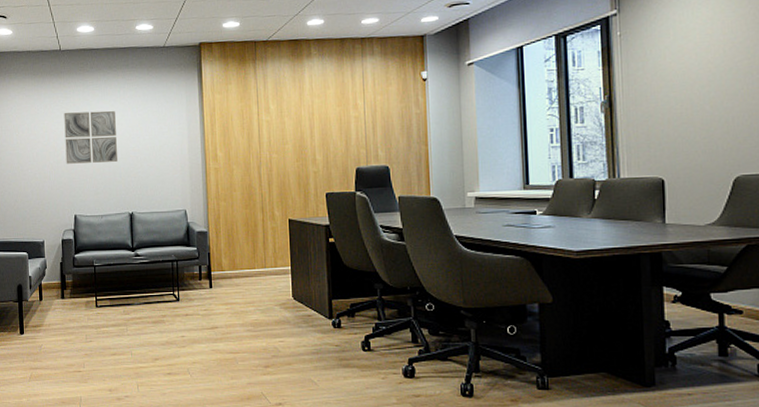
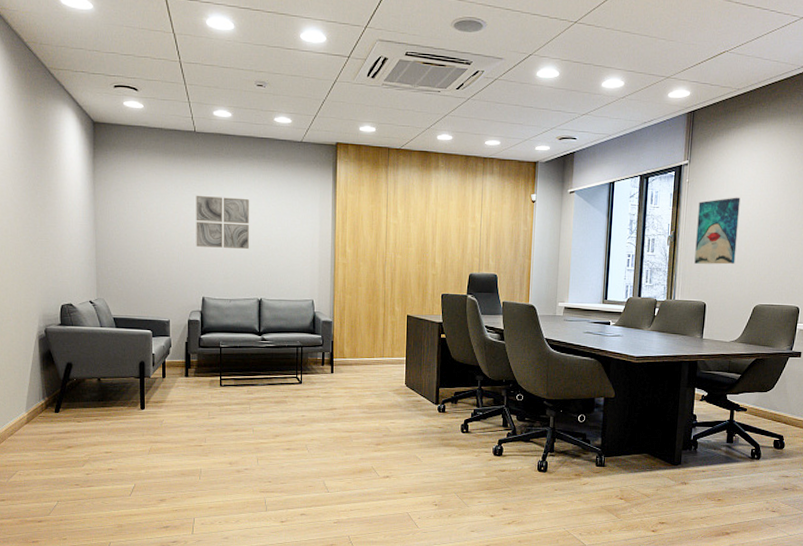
wall art: none [638,45,699,132] -> present [694,197,741,265]

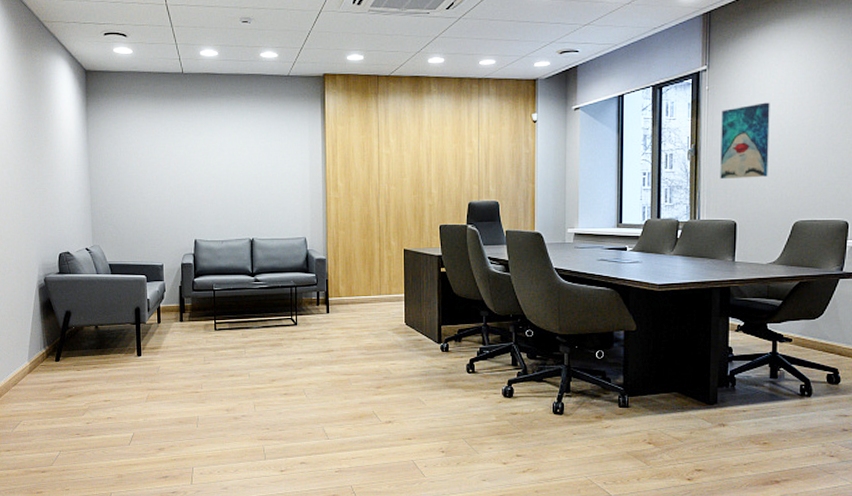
wall art: present [196,195,249,249] -> none [185,136,239,189]

